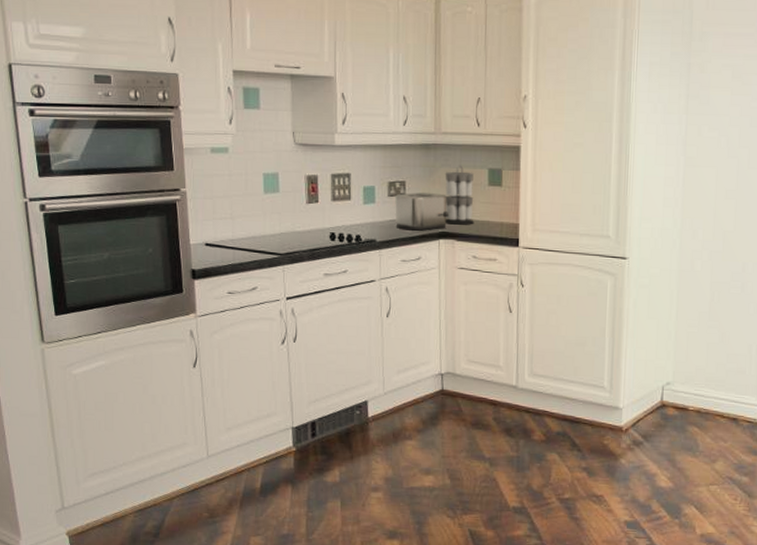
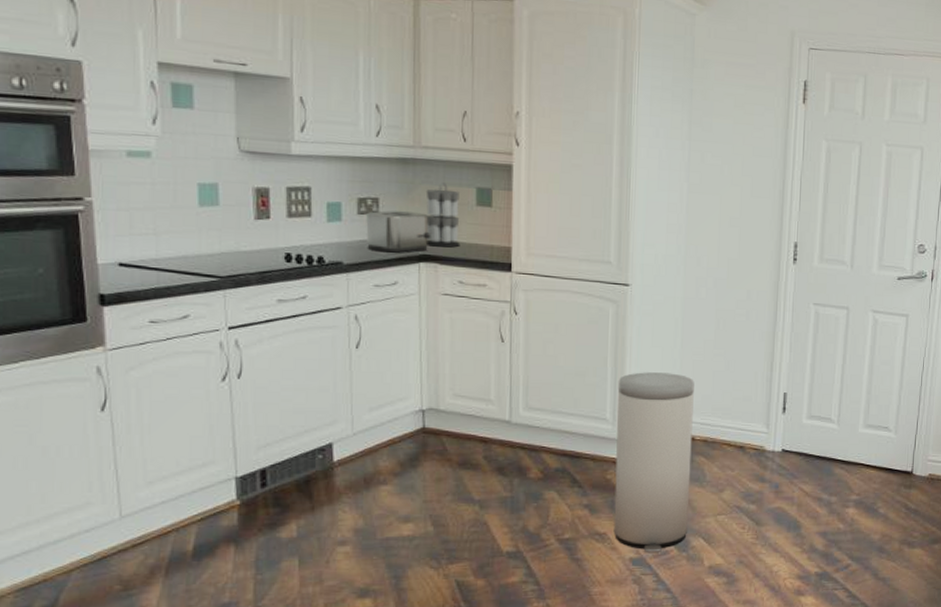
pedal bin: none [609,343,689,518] -> present [613,372,694,553]

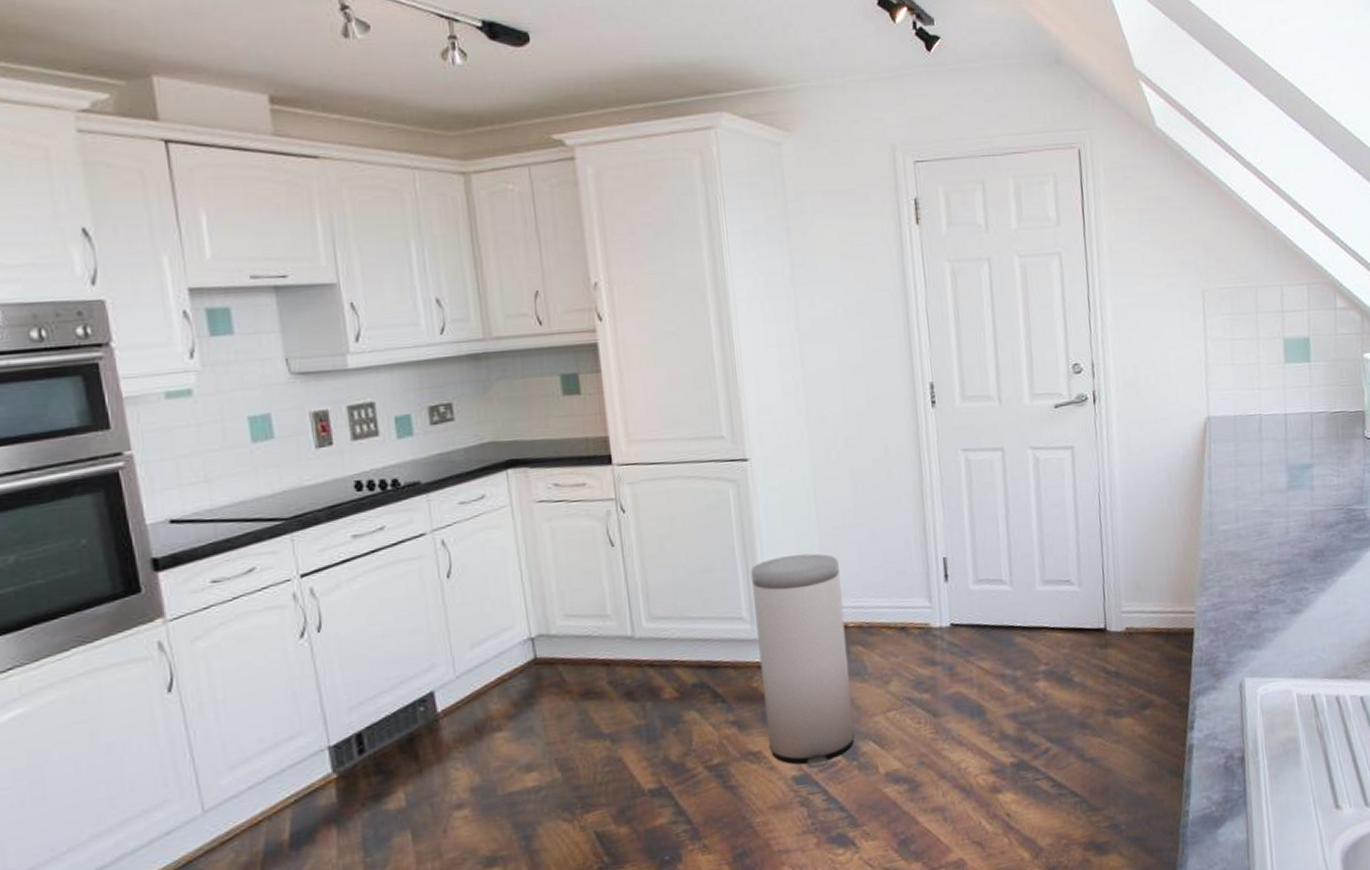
toaster: present [366,210,430,254] -> none [440,412,515,464]
spice rack: present [426,182,460,248] -> none [504,374,551,449]

